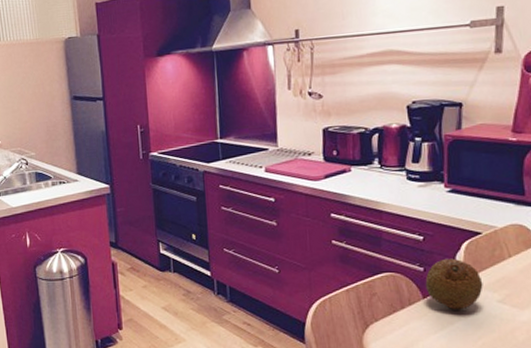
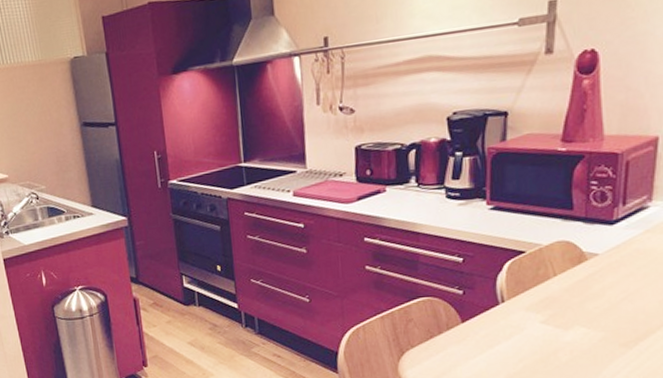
fruit: present [425,258,483,310] -> none [464,279,526,333]

